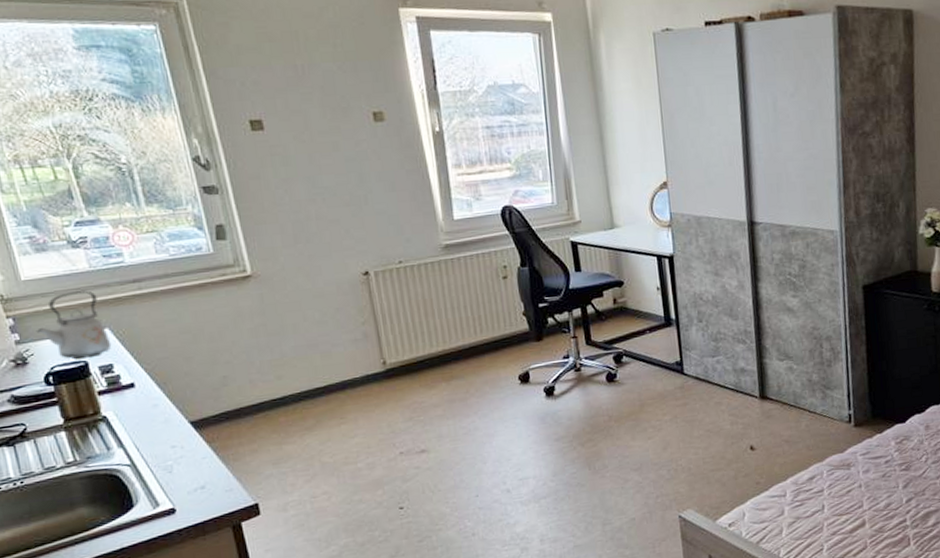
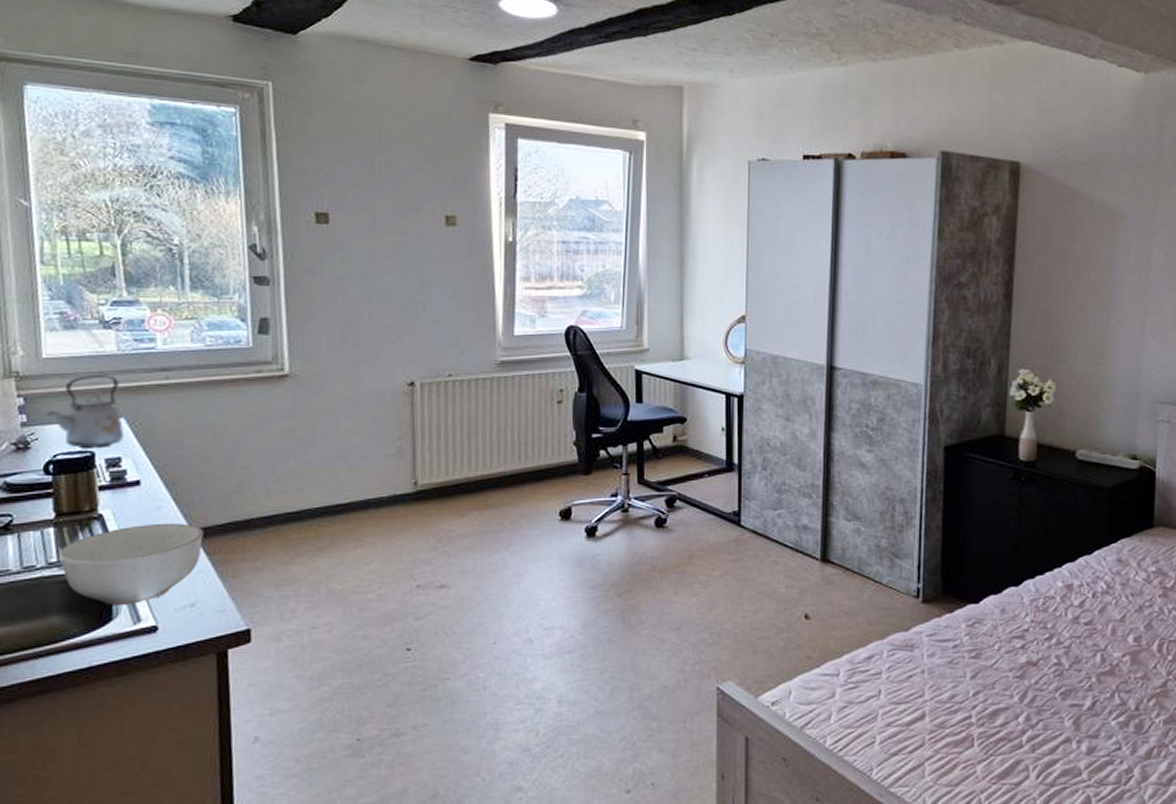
bowl: none [74,417,202,495] -> present [59,523,204,605]

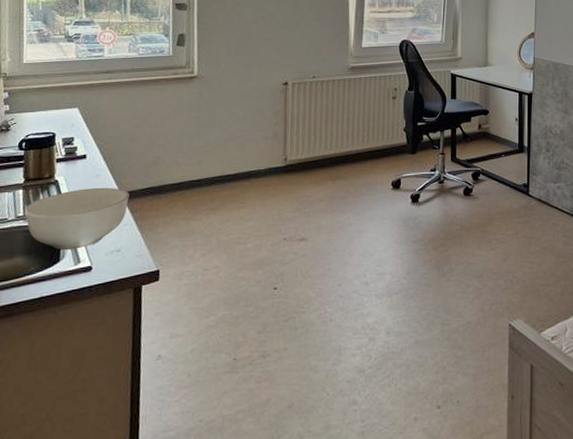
kettle: present [45,375,124,448] -> none [23,76,77,130]

